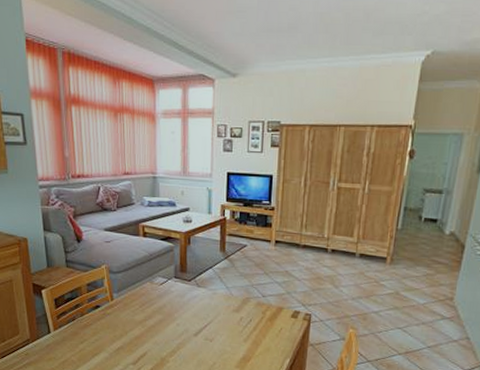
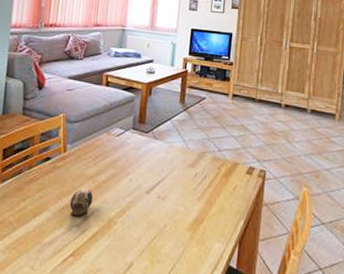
decorative egg: none [123,331,145,357] -> present [69,187,94,217]

